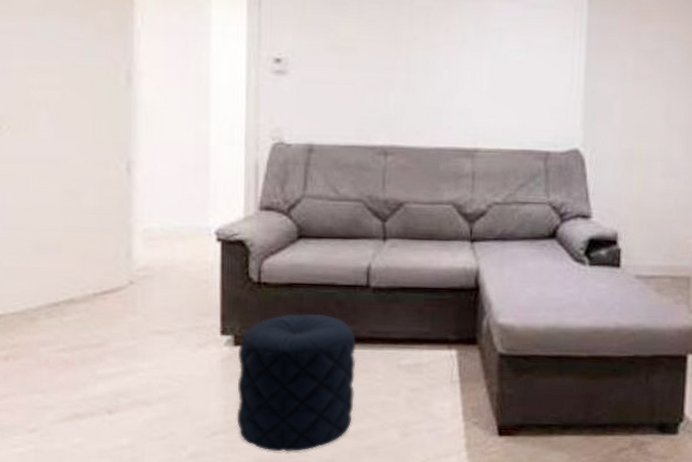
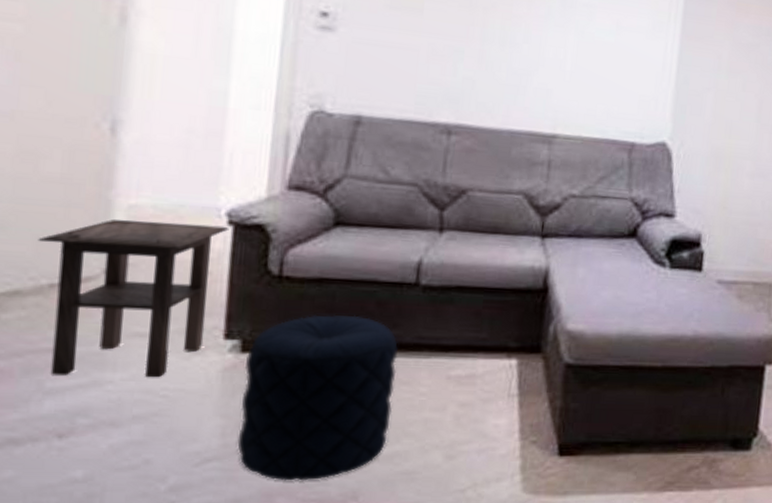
side table: none [83,240,218,366] -> present [38,219,229,377]

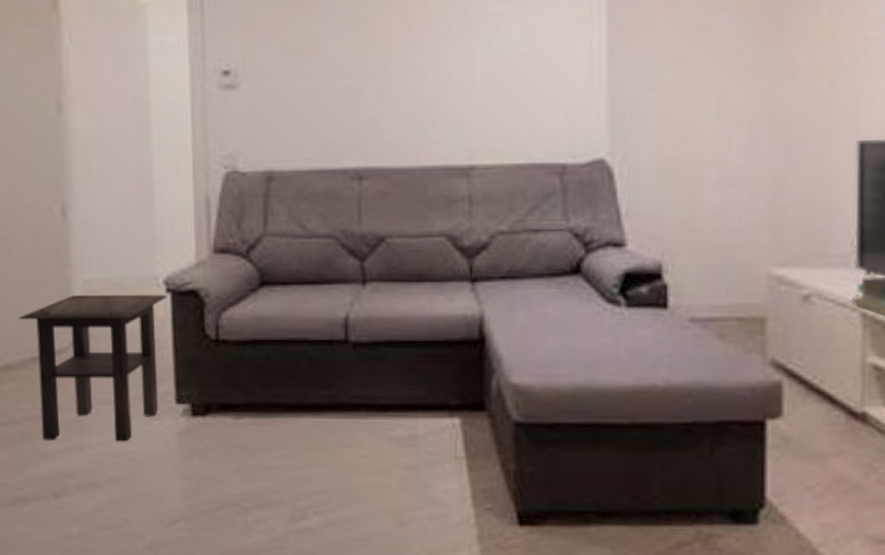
pouf: present [237,314,398,481] -> none [196,376,337,544]

